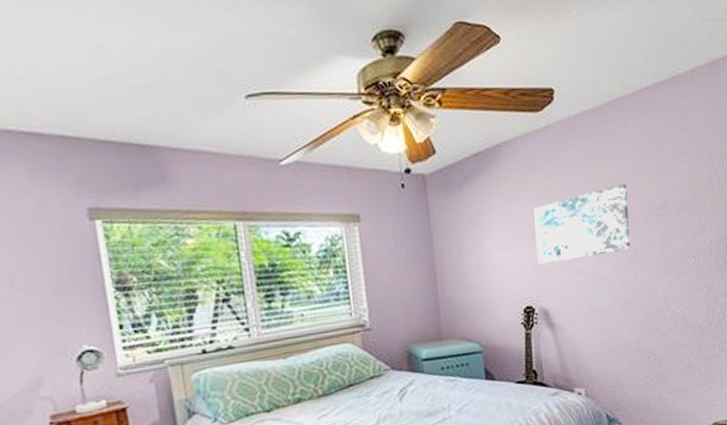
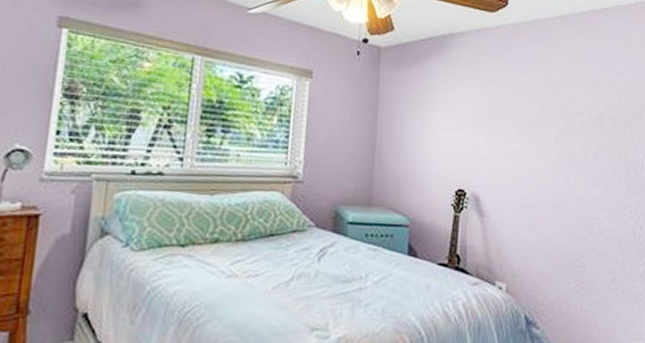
wall art: present [534,184,631,264] -> none [475,90,567,154]

